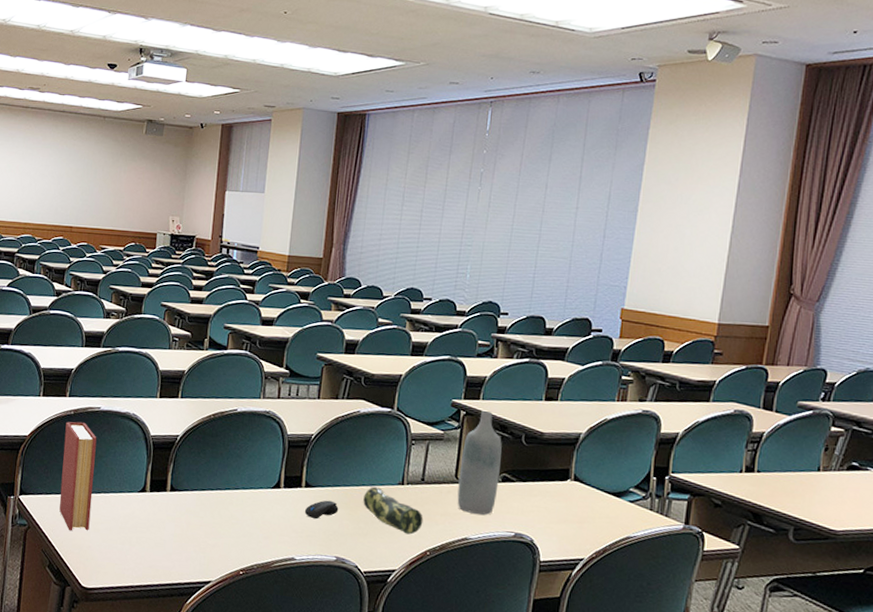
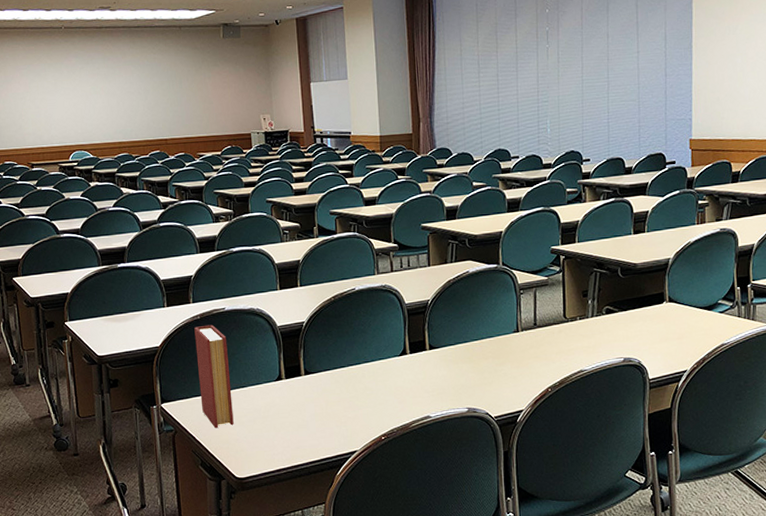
computer mouse: present [304,500,339,520] -> none [432,357,463,378]
pencil case: present [363,486,424,535] -> none [484,338,541,376]
bottle: present [457,410,502,515] -> none [566,252,604,347]

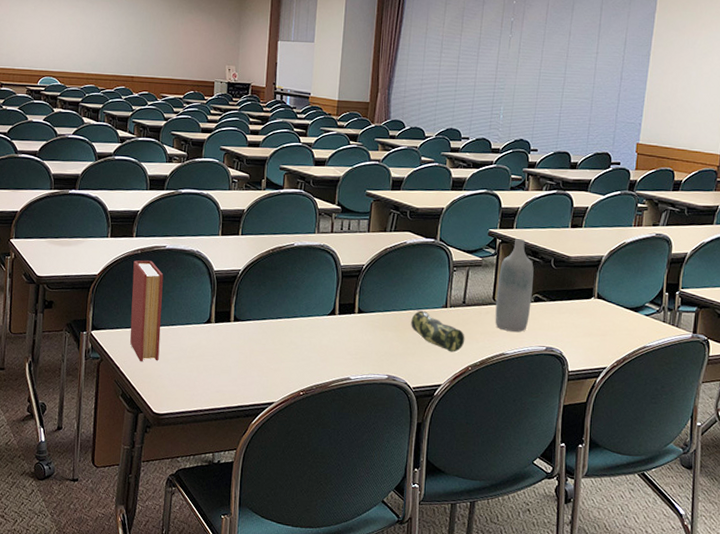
pencil case: none [484,338,541,376] -> present [411,310,465,353]
bottle: none [566,252,604,347] -> present [495,238,534,332]

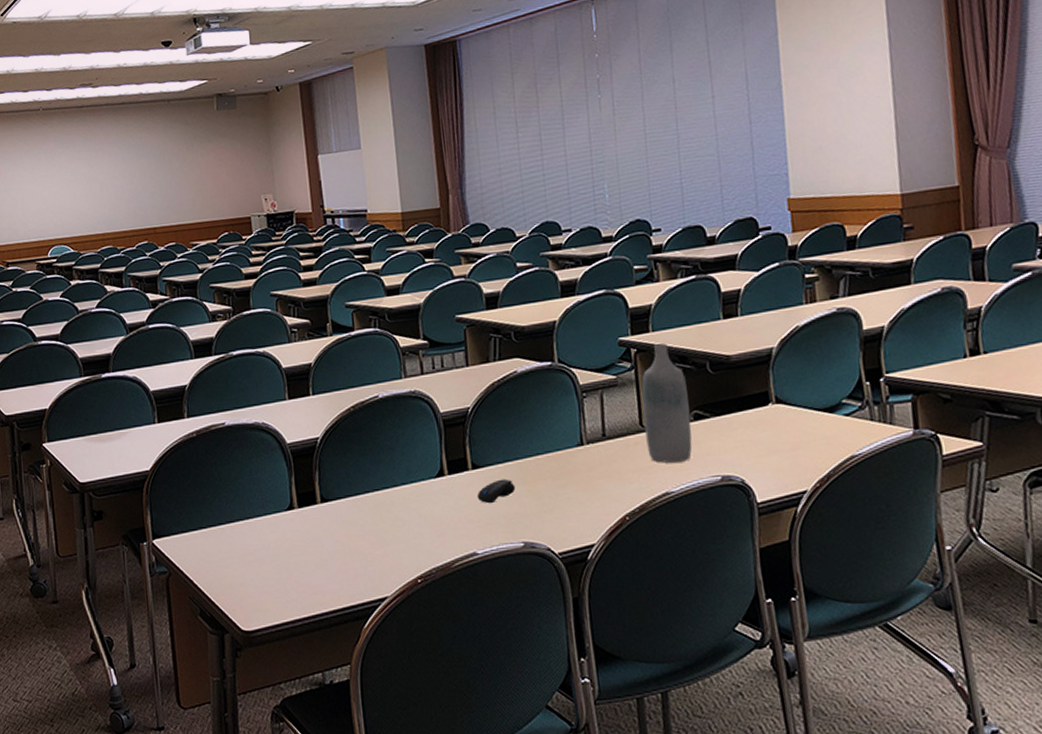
book: present [130,260,164,362] -> none [190,443,238,570]
computer mouse: none [358,324,389,342] -> present [476,478,516,504]
pencil case: present [411,310,465,353] -> none [540,453,615,501]

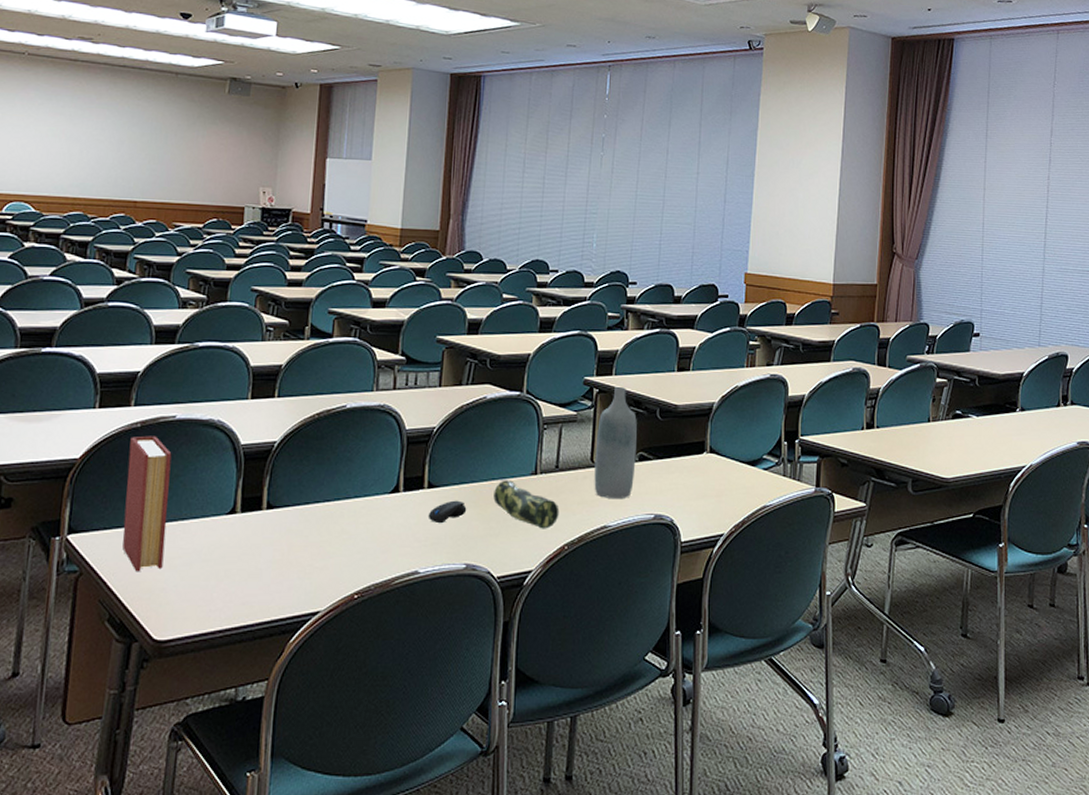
book: none [190,443,238,570] -> present [122,435,172,572]
pencil case: none [540,453,615,501] -> present [493,480,560,529]

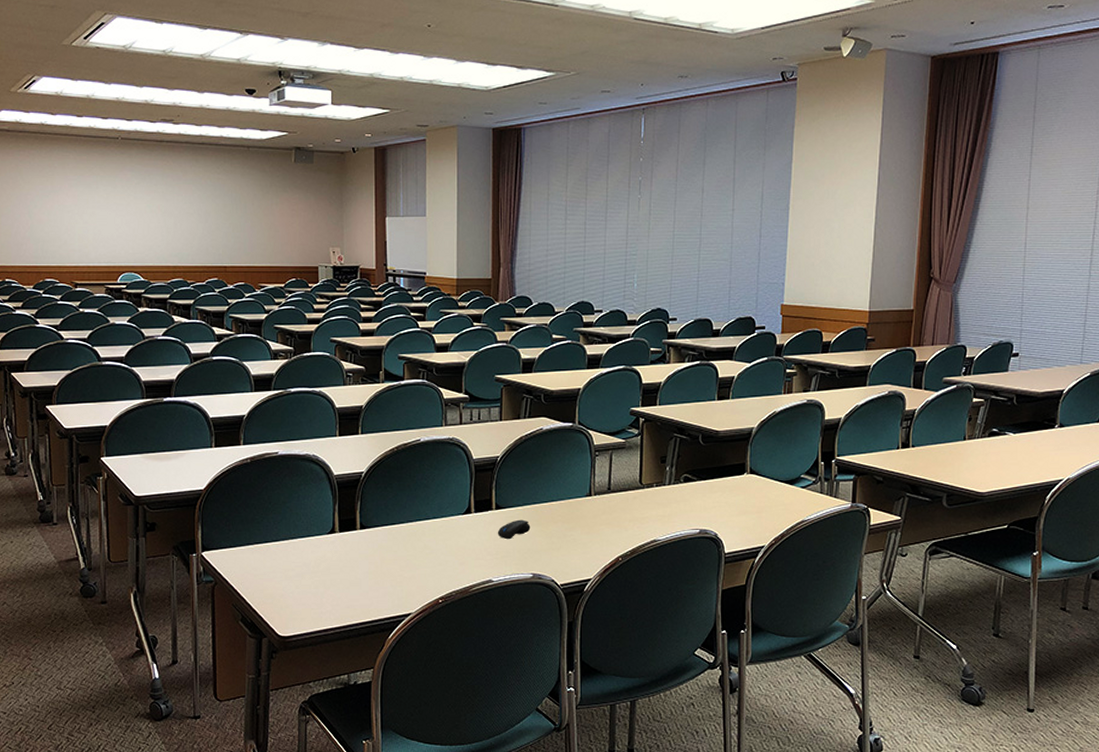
book: present [122,435,172,572] -> none [243,469,280,582]
pencil case: present [493,480,560,529] -> none [554,501,613,543]
bottle: present [594,386,637,498] -> none [643,415,681,516]

